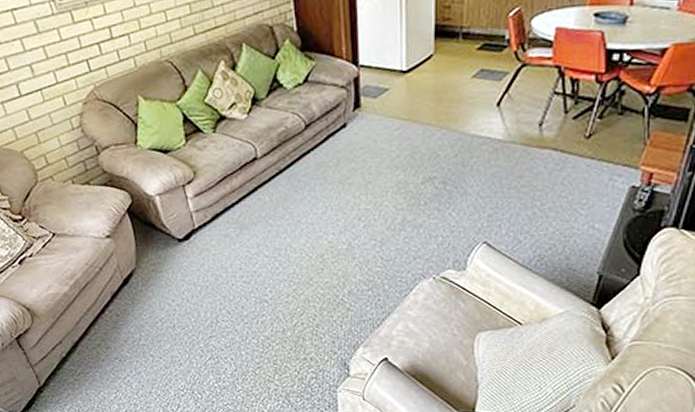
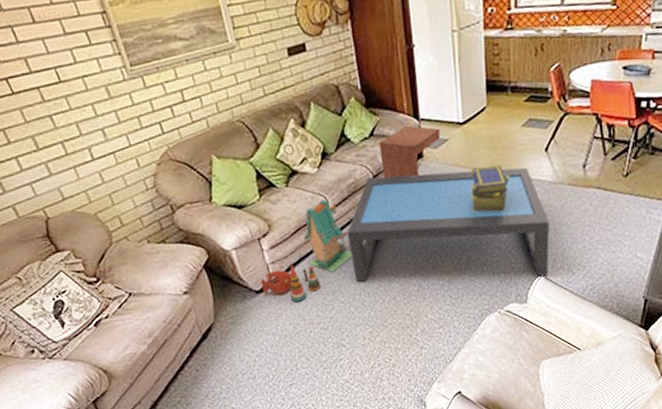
stacking toy: none [183,214,246,253] -> present [260,264,321,303]
toy house: none [229,147,279,225] -> present [303,199,352,272]
coffee table: none [274,123,496,243] -> present [346,167,550,283]
side table: none [313,73,381,129] -> present [379,126,441,179]
stack of books: none [410,118,456,171] -> present [471,164,510,213]

